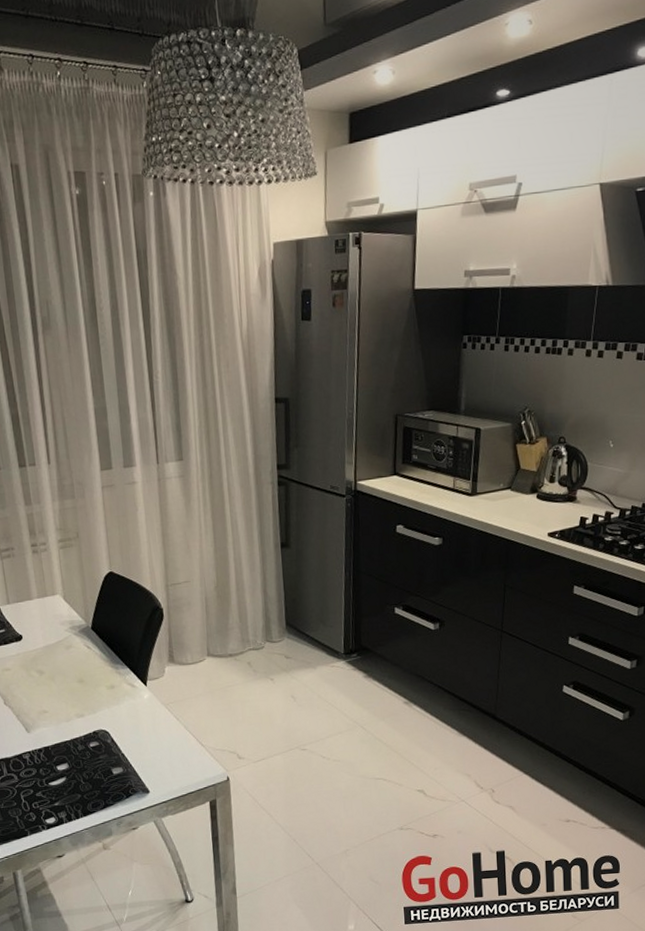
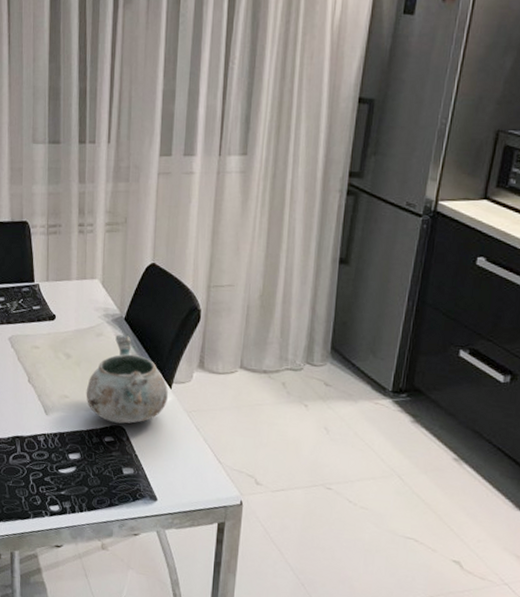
decorative bowl: none [64,643,145,728] -> present [86,335,168,424]

